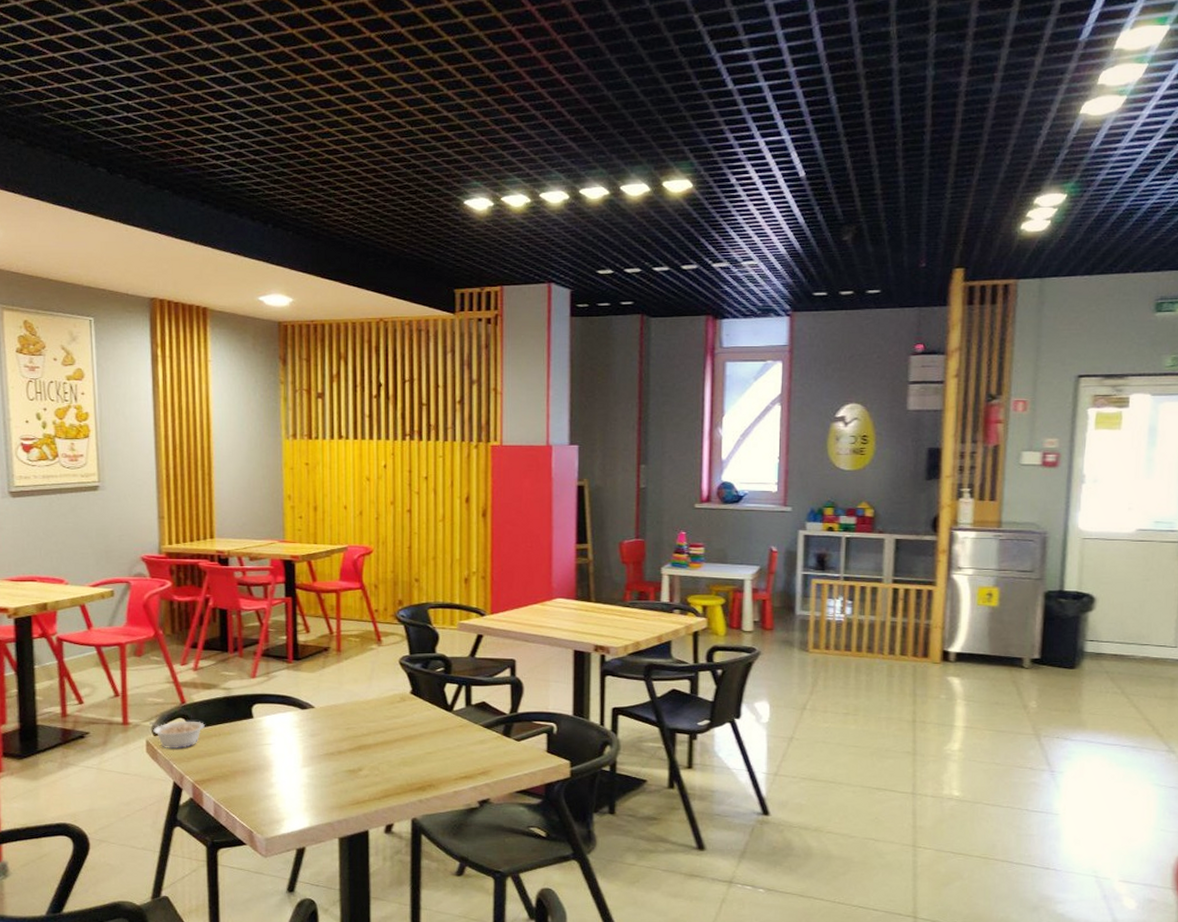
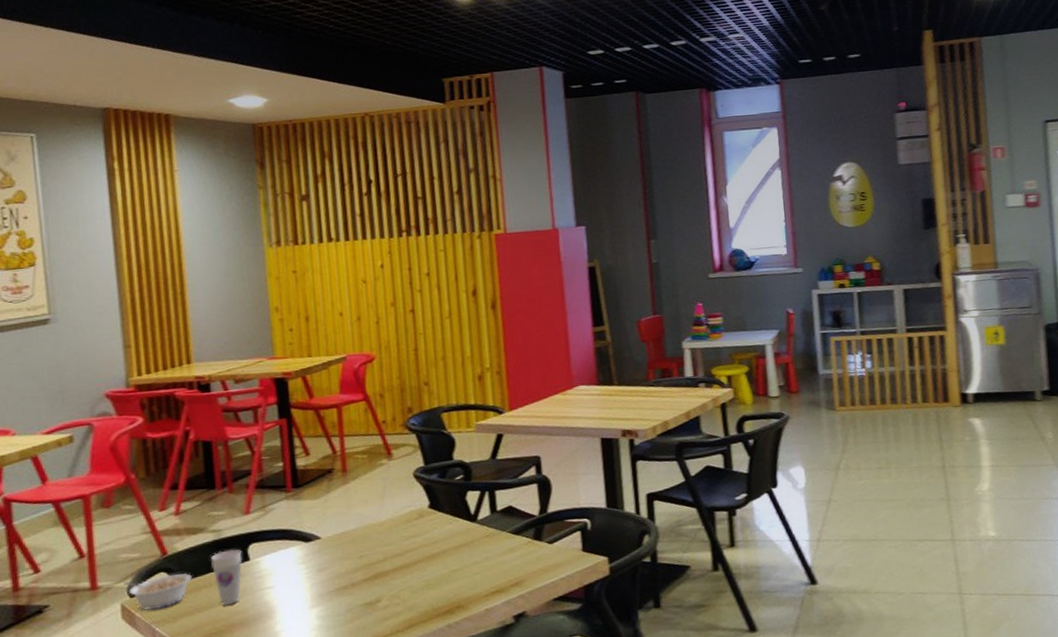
cup: none [221,706,247,755] -> present [211,549,243,606]

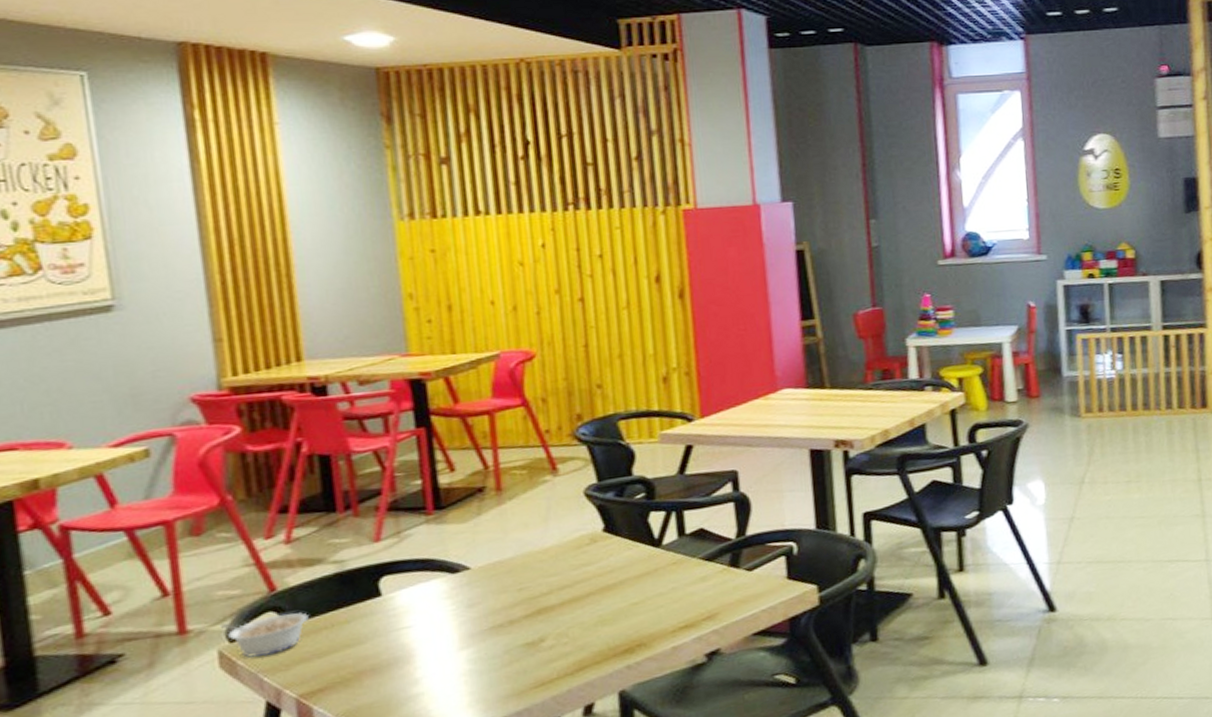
cup: present [211,549,243,606] -> none [332,583,373,650]

